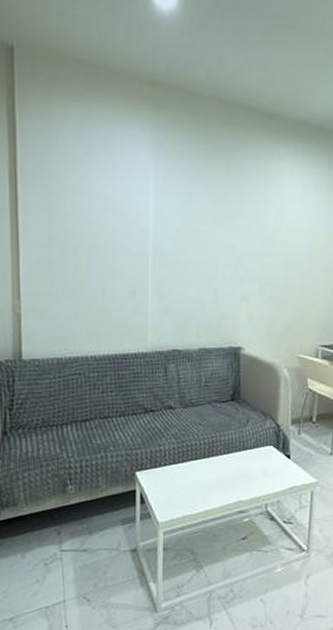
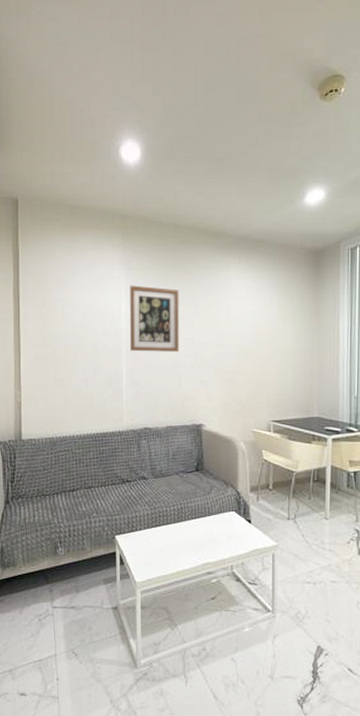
wall art: none [158,173,220,260] -> present [130,285,179,352]

